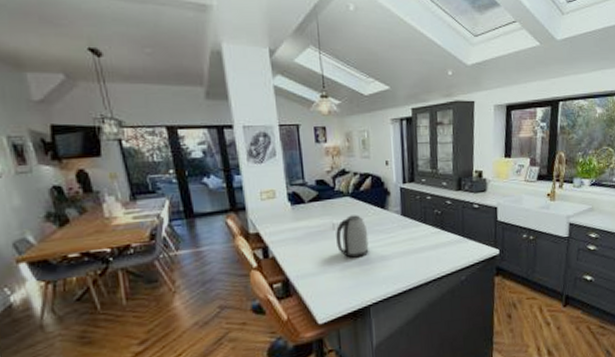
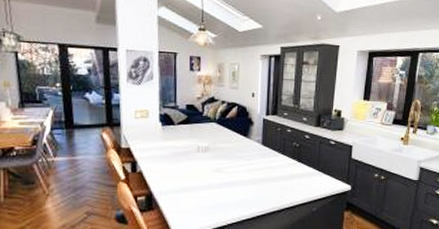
kettle: present [336,215,369,258] -> none [200,140,229,180]

